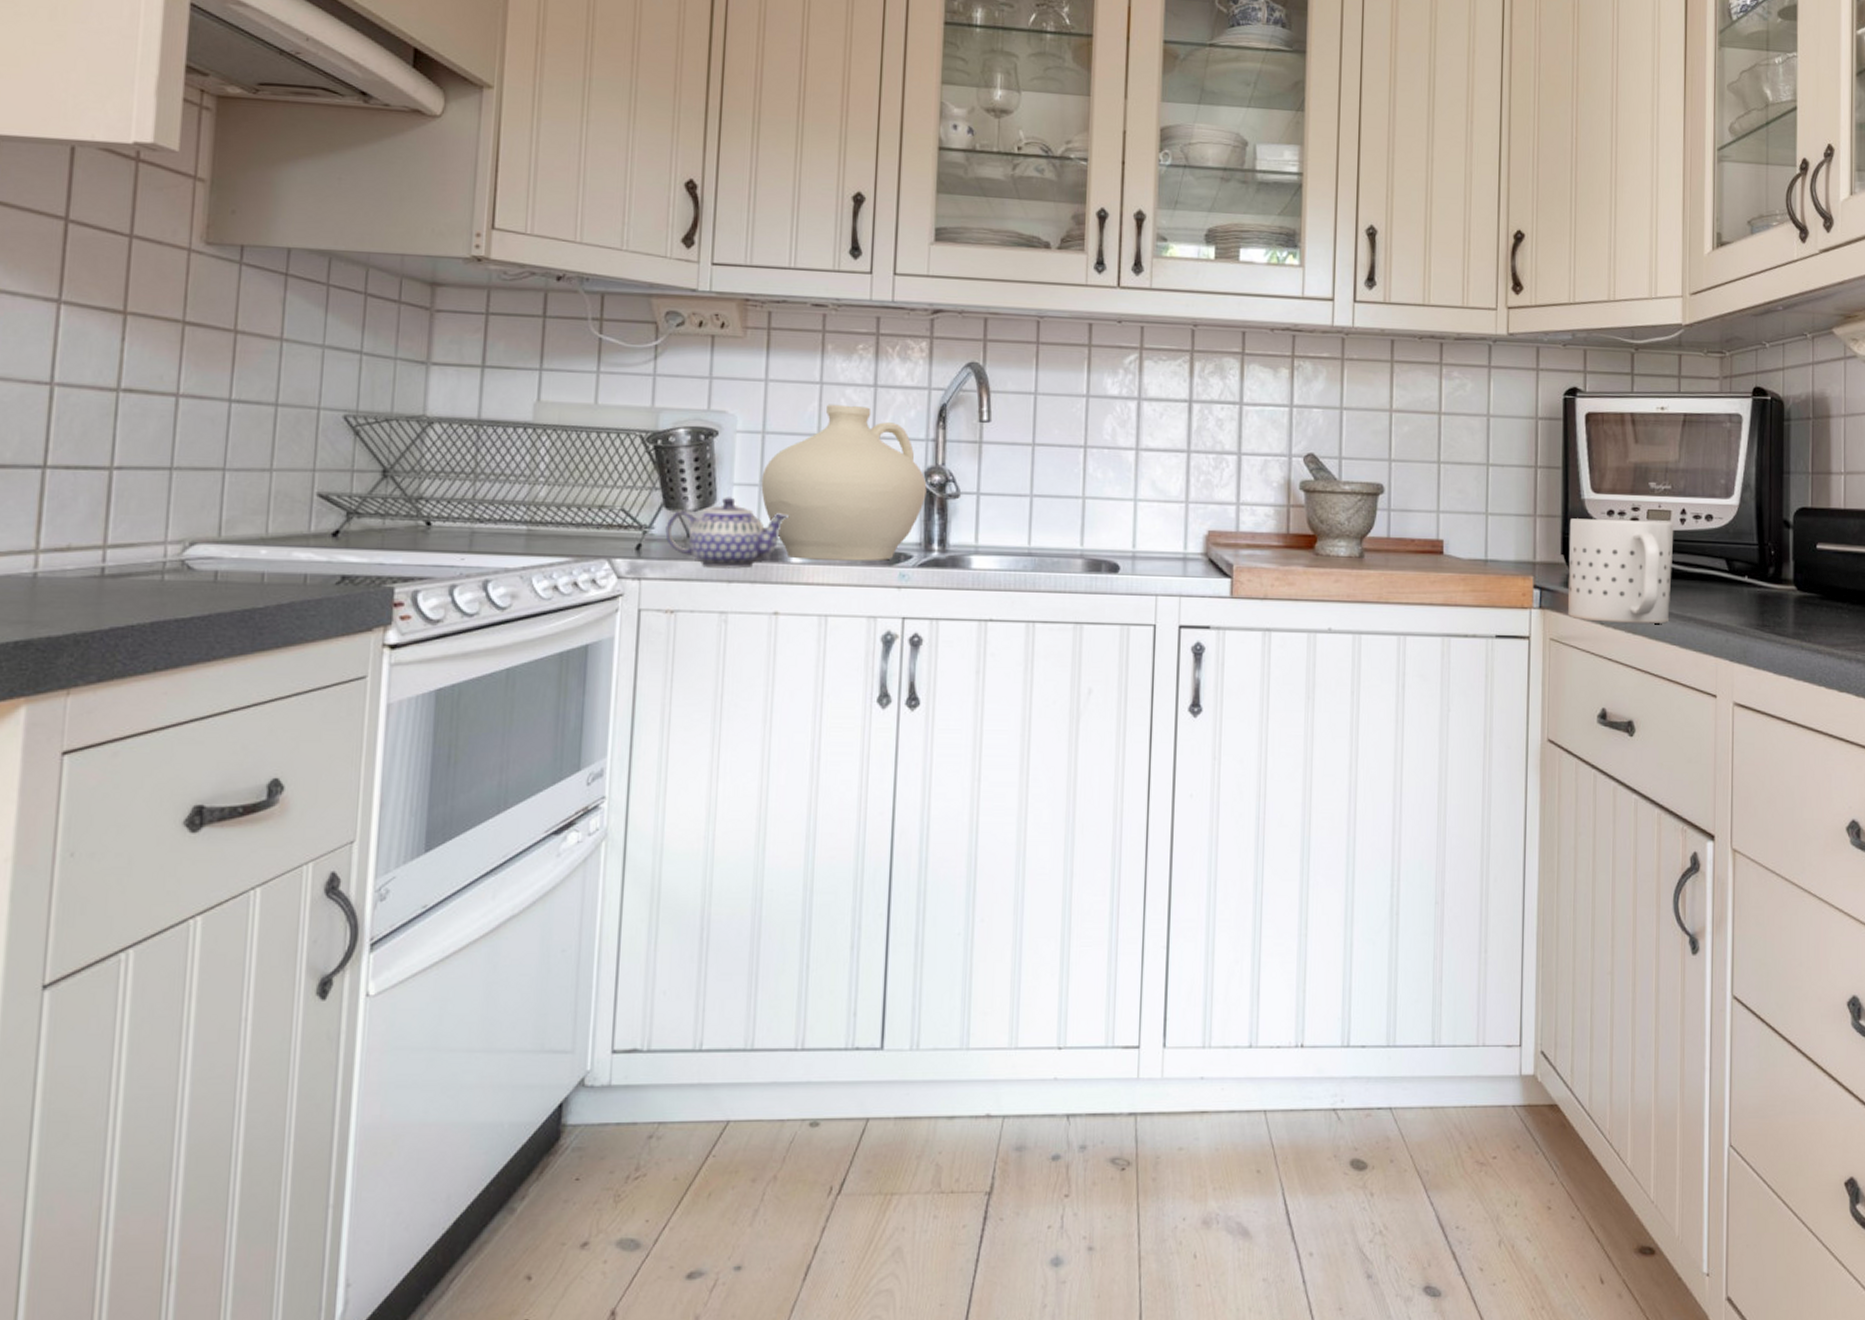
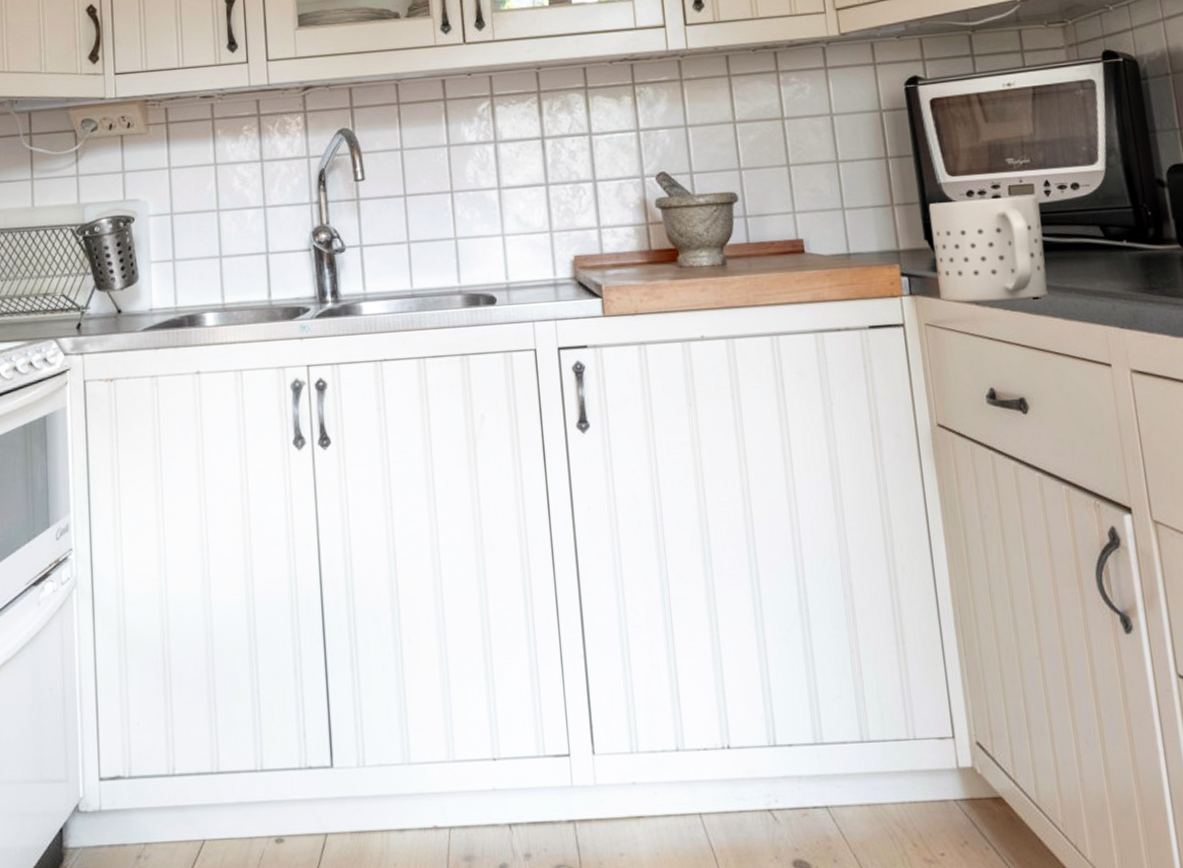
teapot: present [665,497,790,570] -> none [99,273,201,339]
ceramic jug: present [761,404,927,562] -> none [174,180,316,323]

